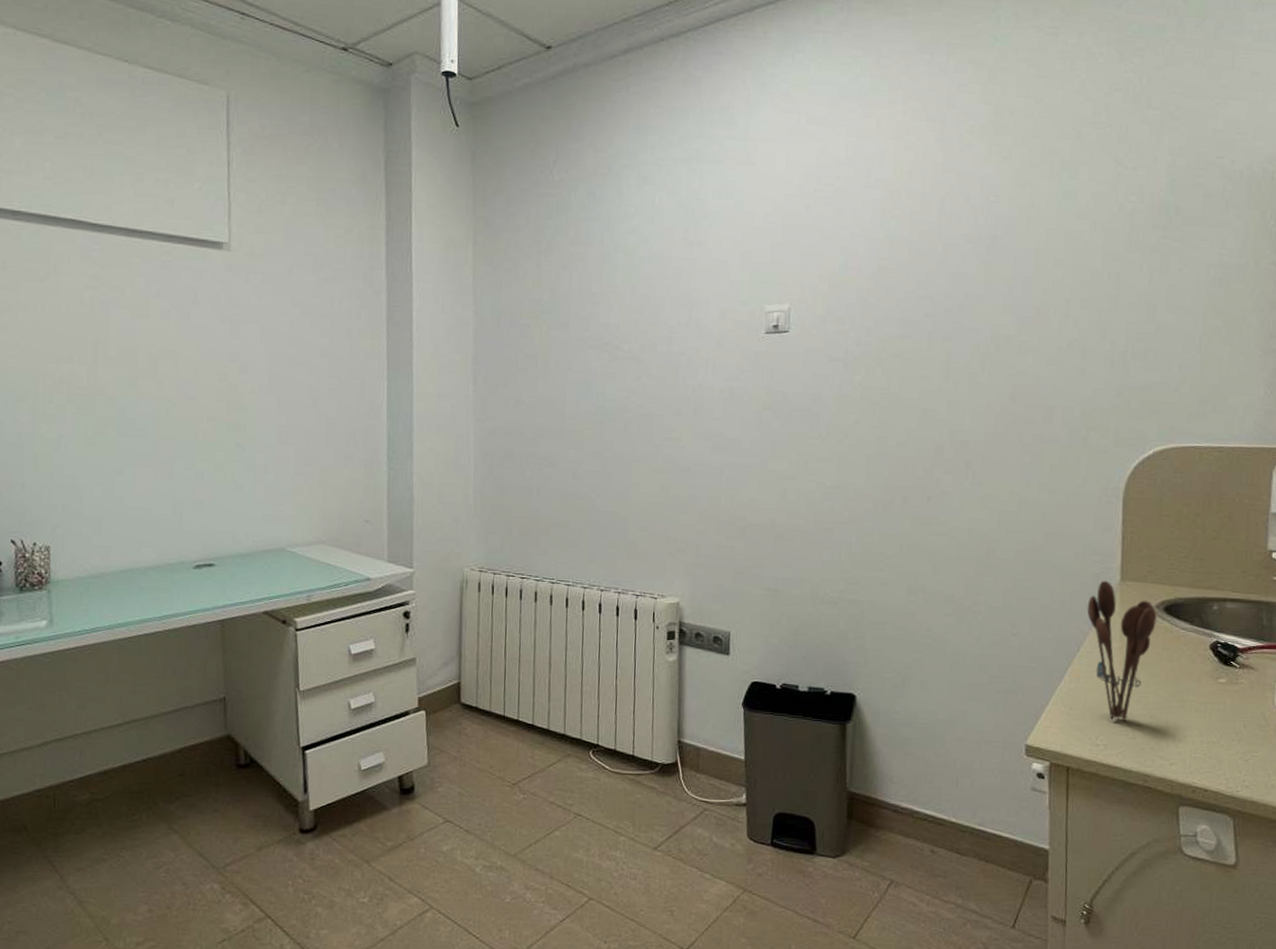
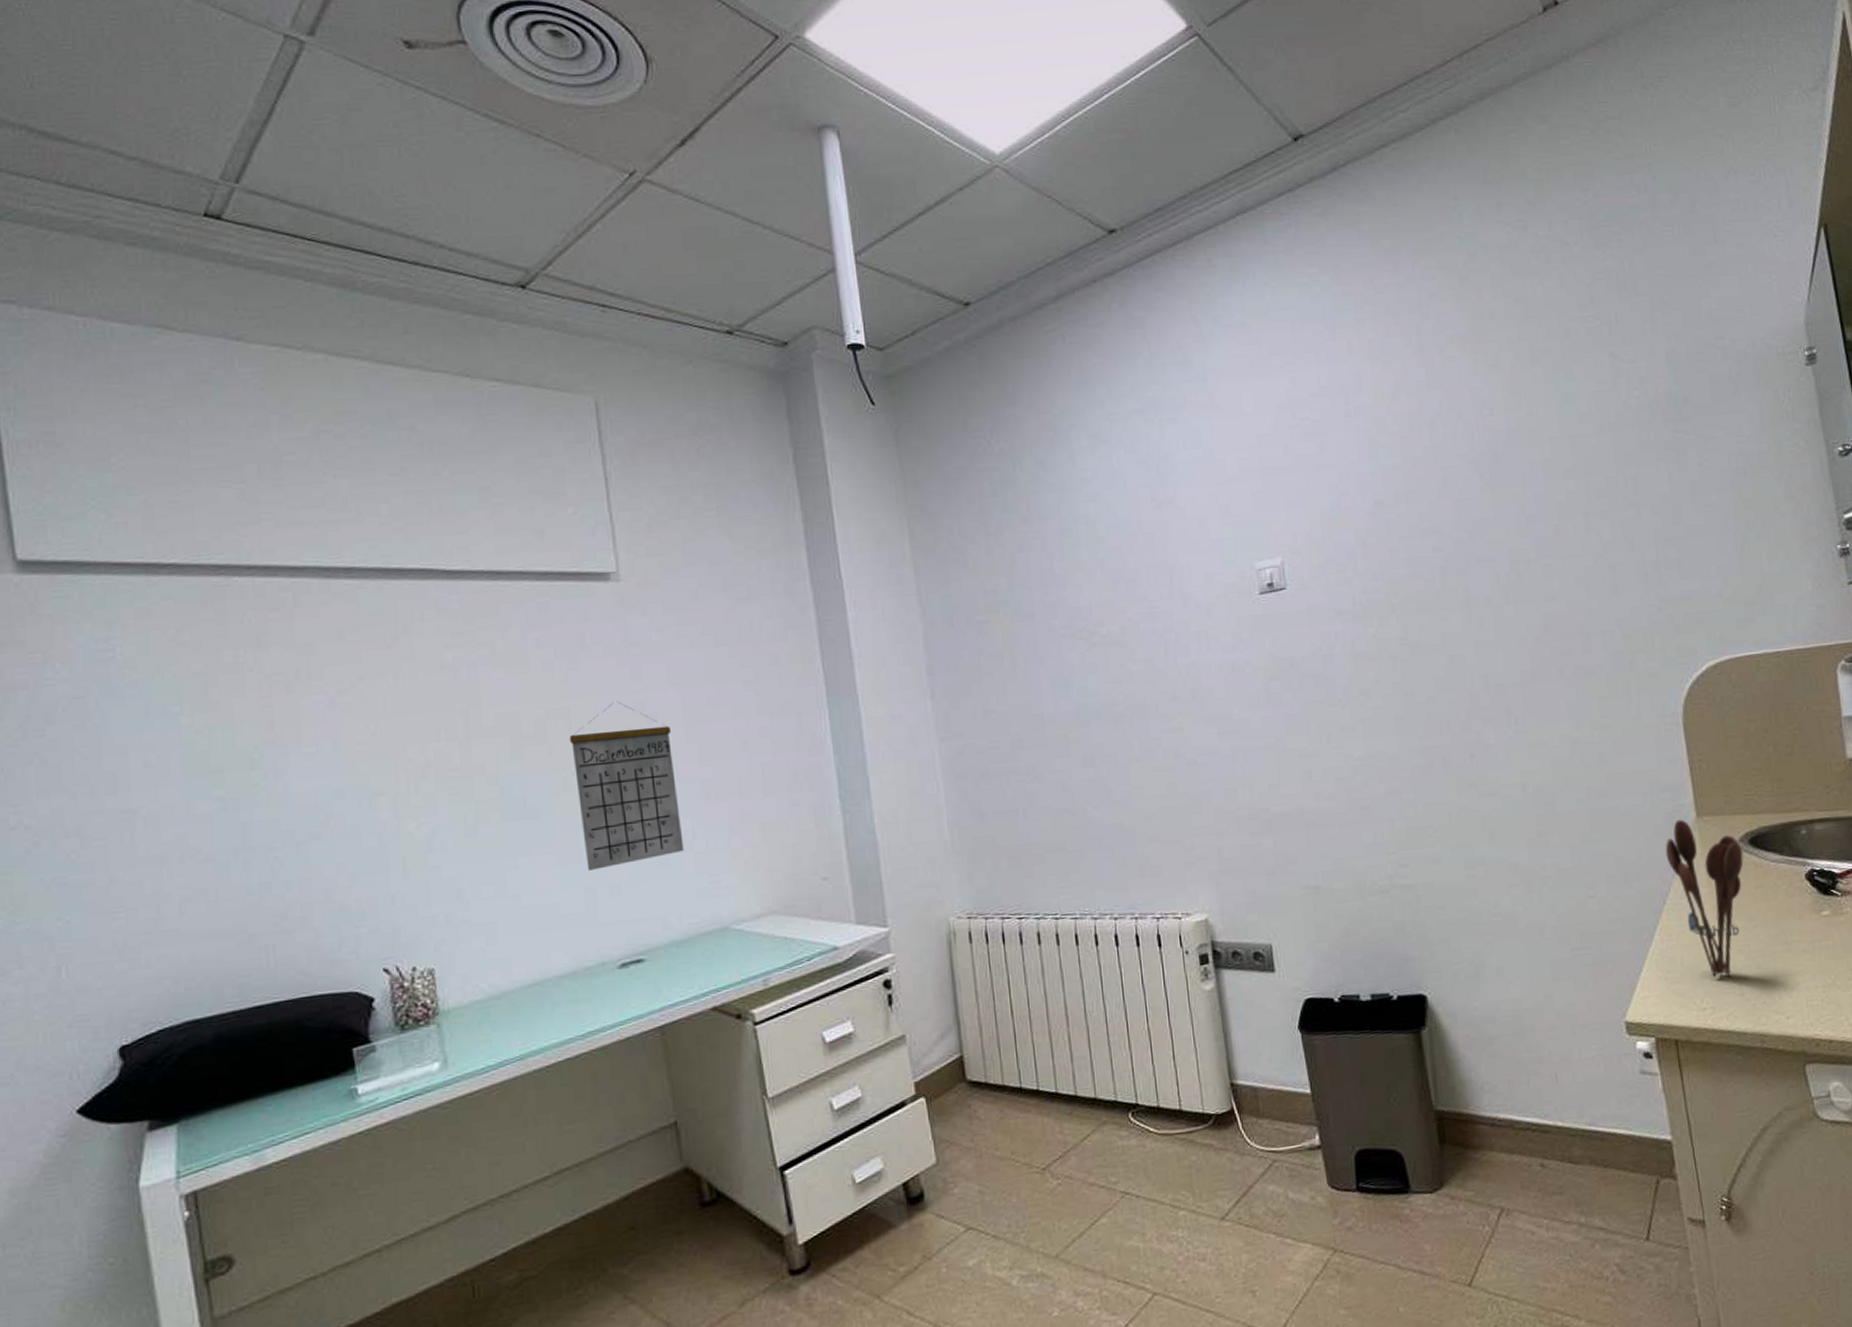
calendar: none [175,351,257,486] -> present [569,701,684,870]

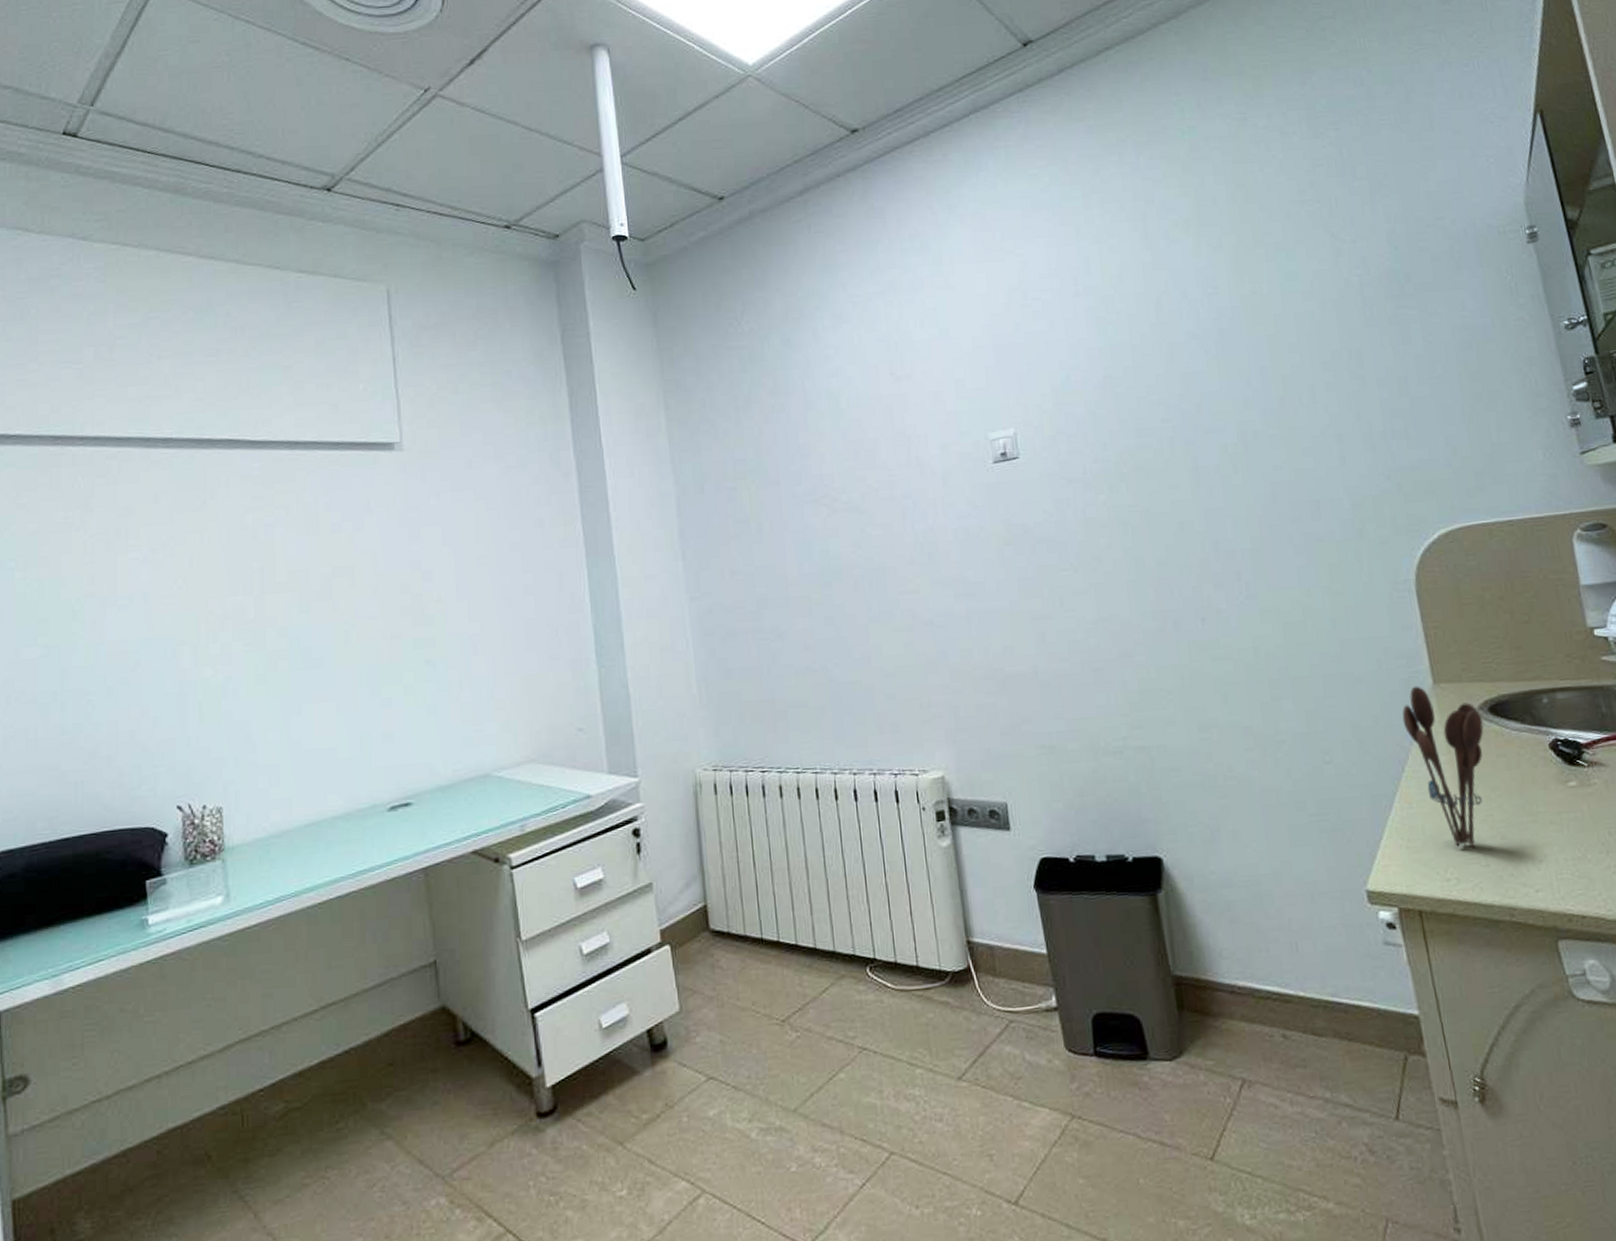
calendar: present [569,701,684,870] -> none [352,560,452,718]

